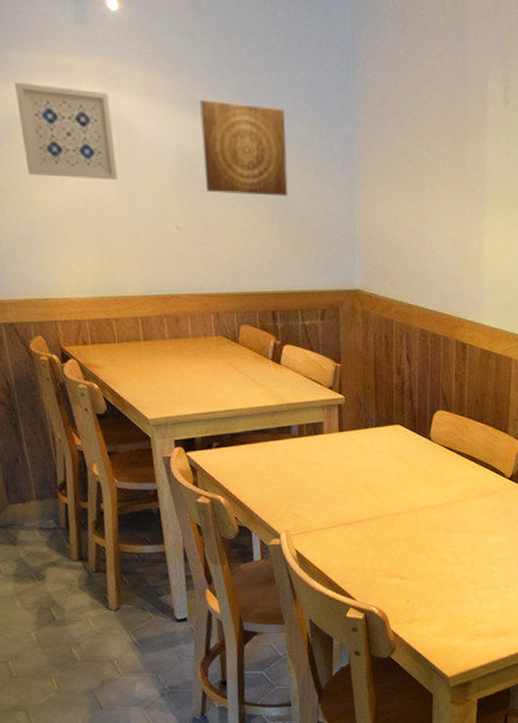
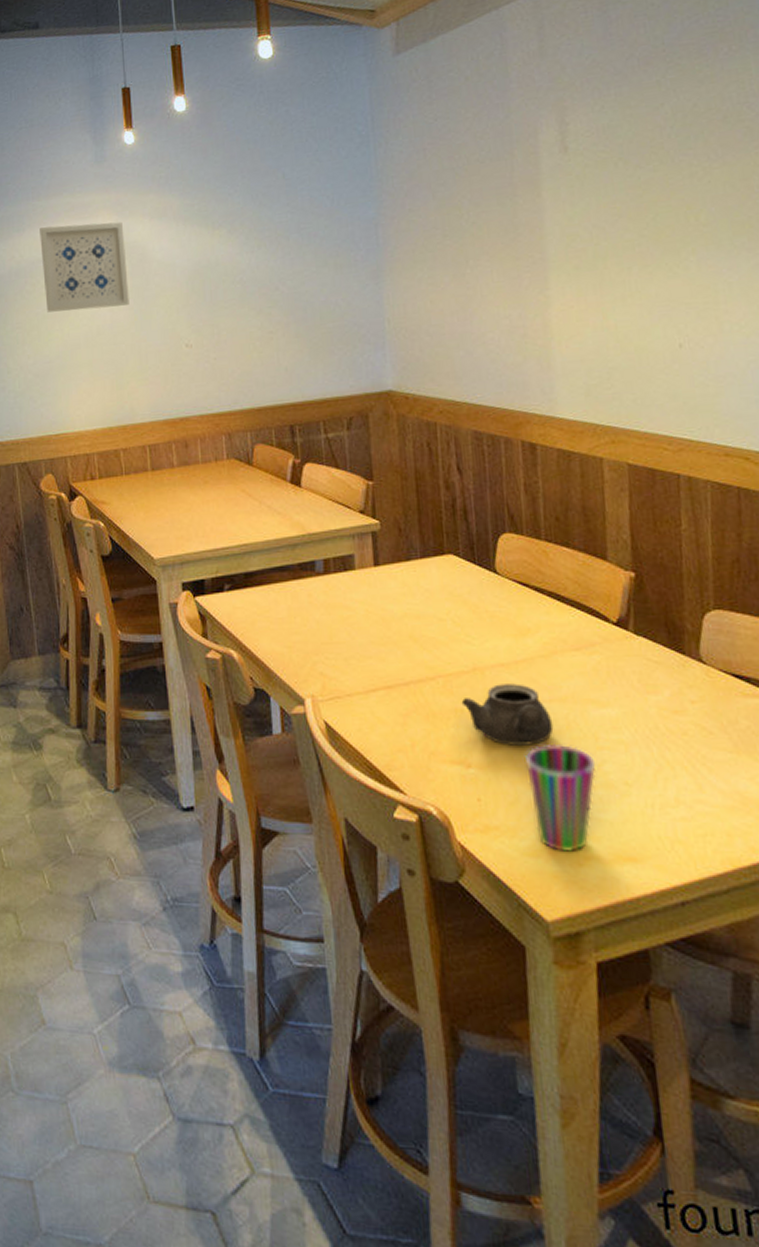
wall art: present [199,99,288,197] -> none [211,205,306,304]
teapot: none [399,520,462,563] -> present [461,683,554,746]
cup: none [441,561,488,632] -> present [524,743,596,852]

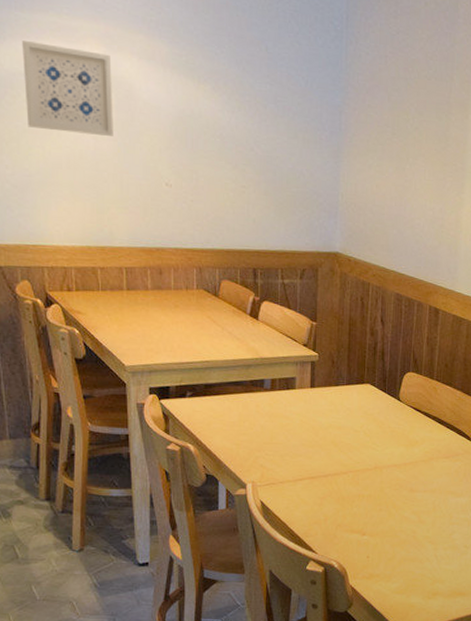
teapot: present [461,683,554,746] -> none [363,479,424,521]
cup: present [524,743,596,852] -> none [402,520,448,590]

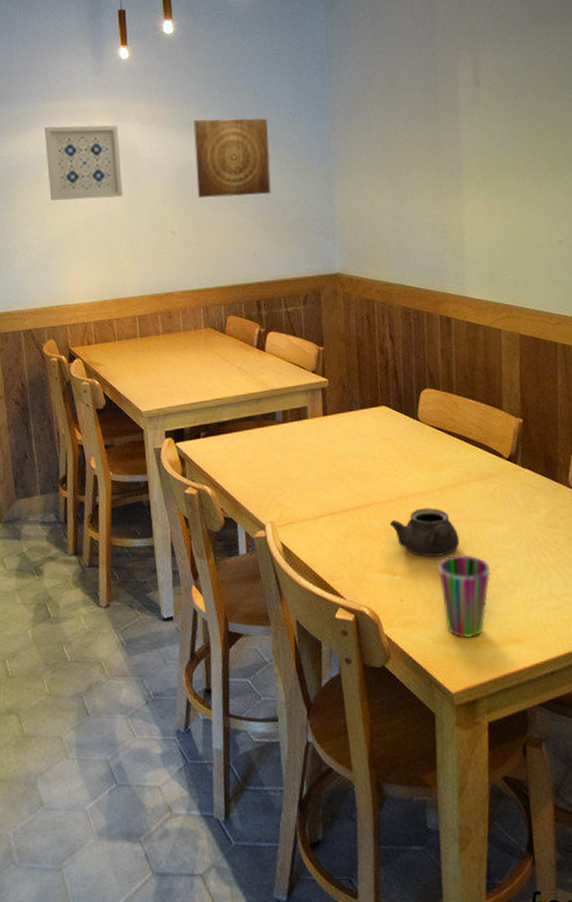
wall art: none [197,65,278,161] -> present [193,118,271,198]
teapot: none [363,479,424,521] -> present [389,508,460,557]
cup: none [402,520,448,590] -> present [437,554,491,638]

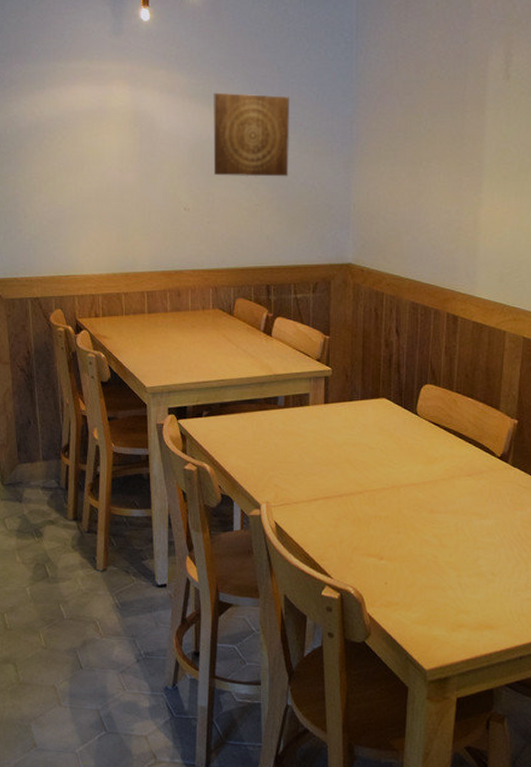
wall art: present [44,125,123,201] -> none [59,88,137,168]
teapot: present [389,508,460,557] -> none [380,499,446,545]
cup: present [437,554,491,638] -> none [422,543,473,621]

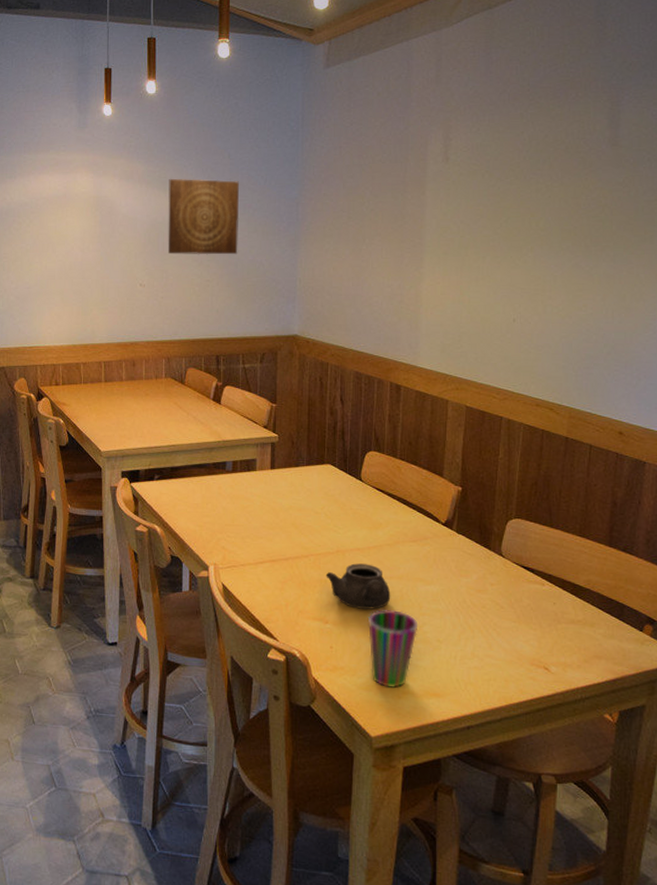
teapot: none [380,499,446,545] -> present [325,563,391,610]
cup: none [422,543,473,621] -> present [367,609,419,688]

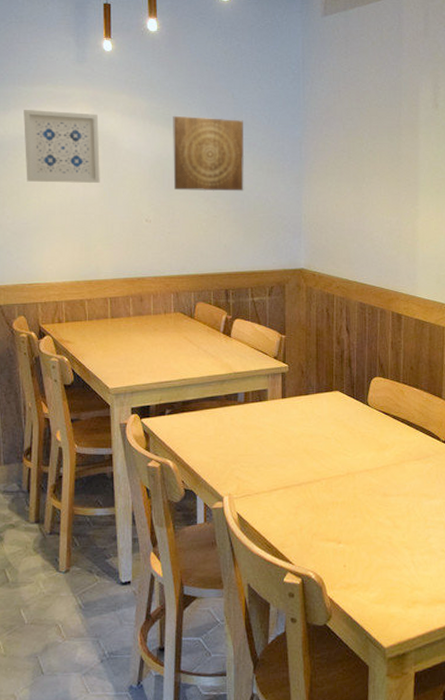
wall art: none [28,177,98,248] -> present [24,110,100,183]
teapot: present [325,563,391,610] -> none [337,483,399,527]
cup: present [367,609,419,688] -> none [377,525,424,599]

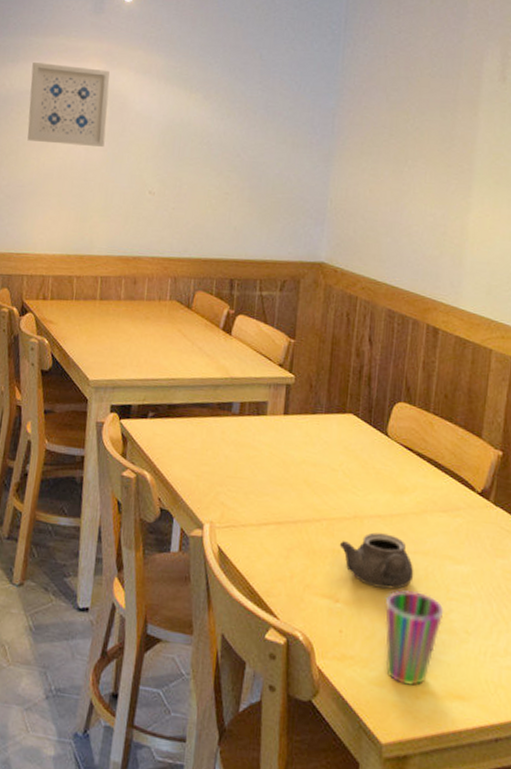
wall art: present [173,115,245,192] -> none [184,76,270,167]
teapot: none [337,483,399,527] -> present [339,532,414,589]
cup: none [377,525,424,599] -> present [384,589,444,686]

